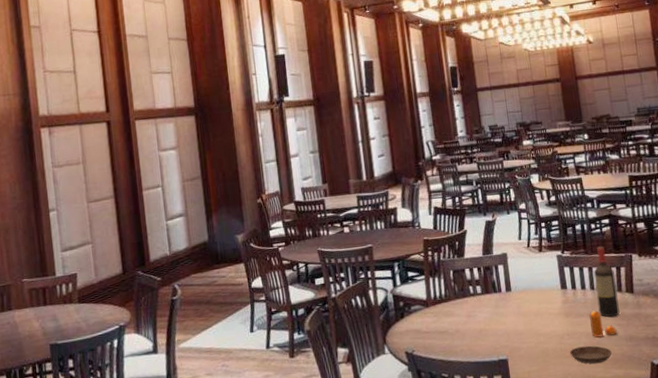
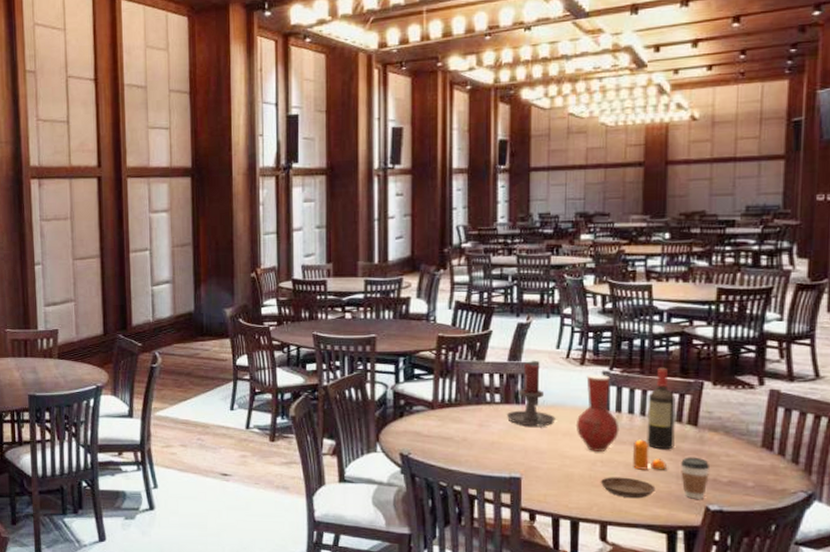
candle holder: none [488,255,527,311] -> present [507,364,556,427]
vase: none [543,257,577,327] -> present [575,374,620,451]
coffee cup: none [627,320,649,357] -> present [681,457,711,500]

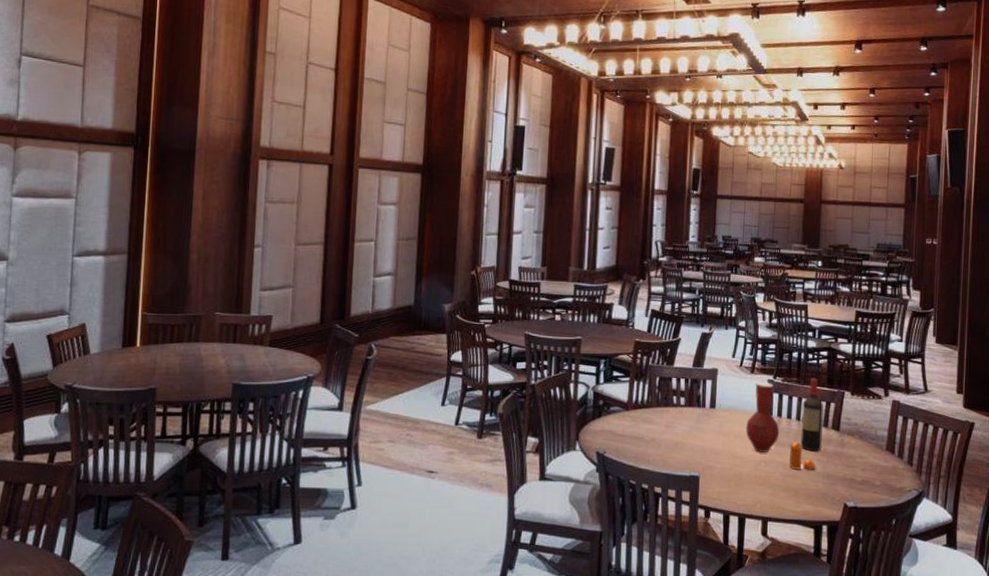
candle holder: present [507,364,556,427] -> none [690,370,730,429]
saucer: present [600,477,656,499] -> none [763,476,807,496]
coffee cup: present [681,457,711,500] -> none [826,458,849,498]

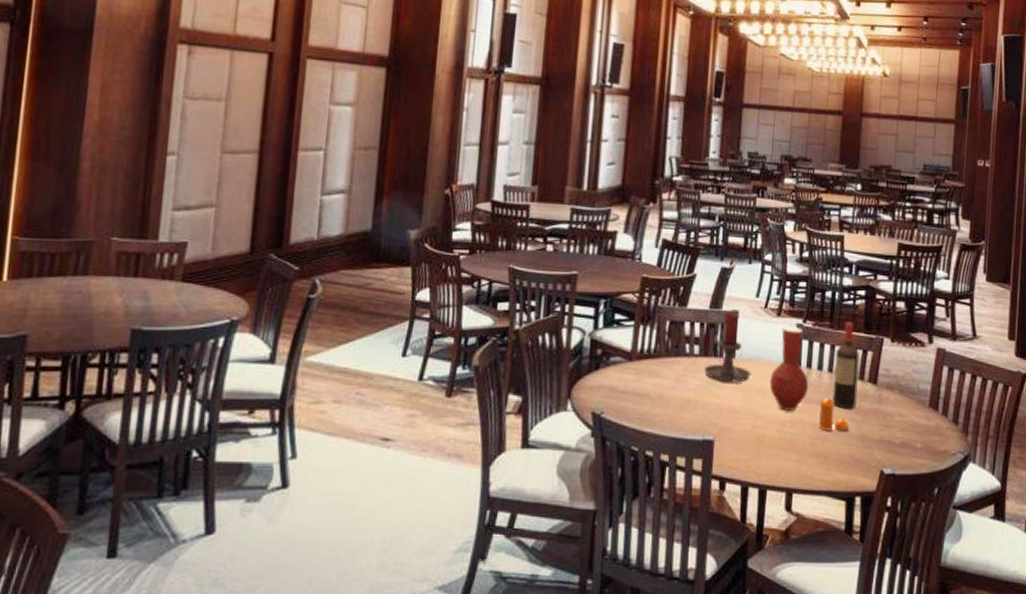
candle holder: none [690,370,730,429] -> present [705,312,751,383]

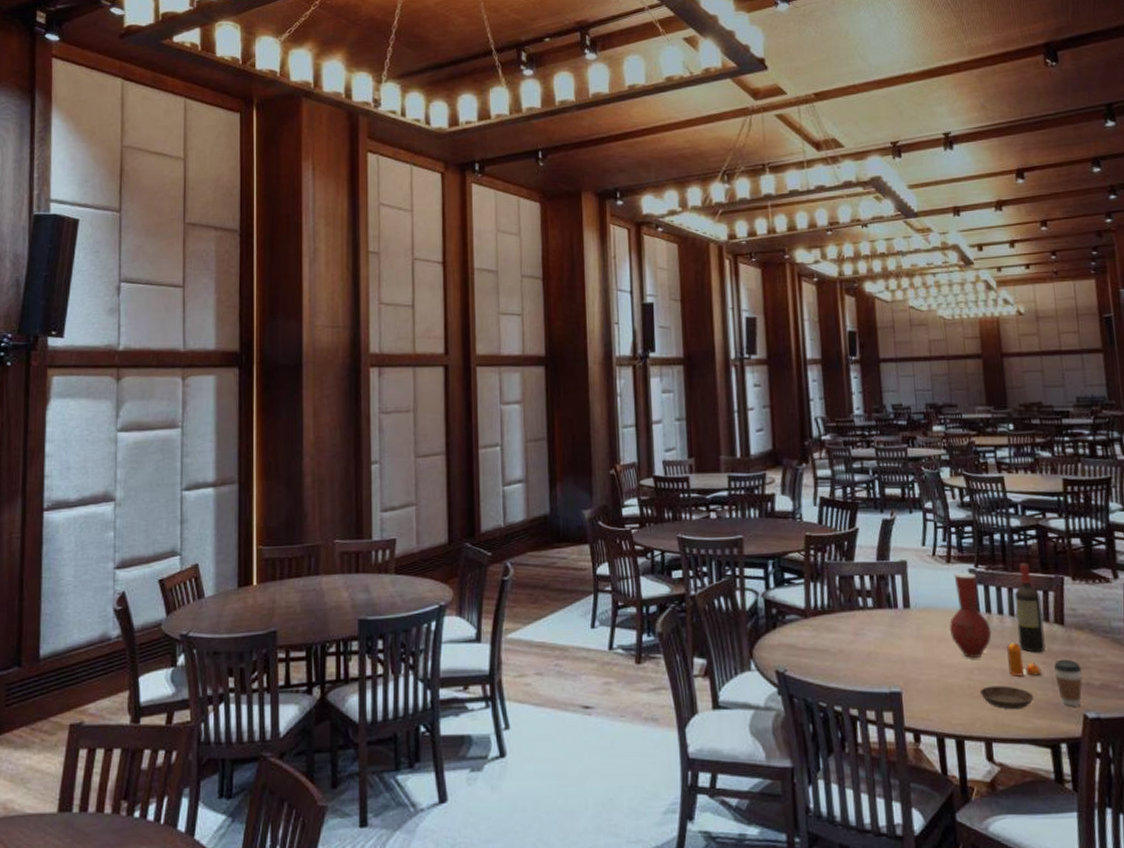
candle holder: present [705,312,751,383] -> none [881,563,929,633]
saucer: none [788,439,838,463] -> present [979,685,1034,710]
coffee cup: none [861,417,886,464] -> present [1054,659,1082,708]

